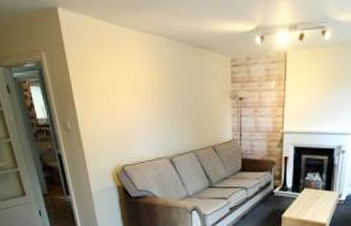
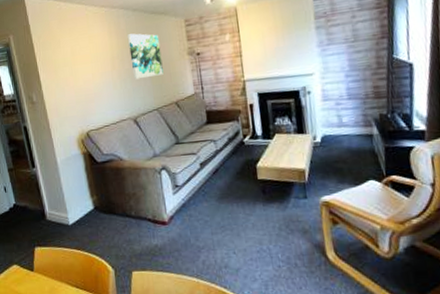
wall art: none [170,67,203,118] -> present [128,33,164,80]

